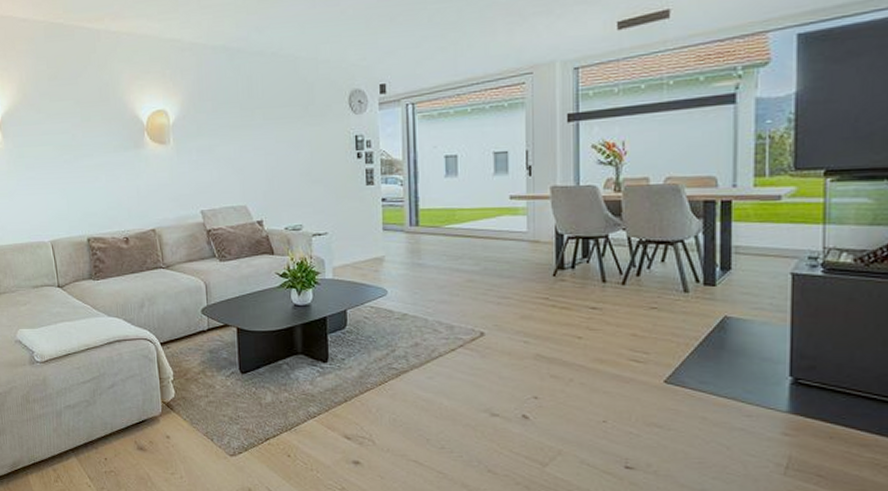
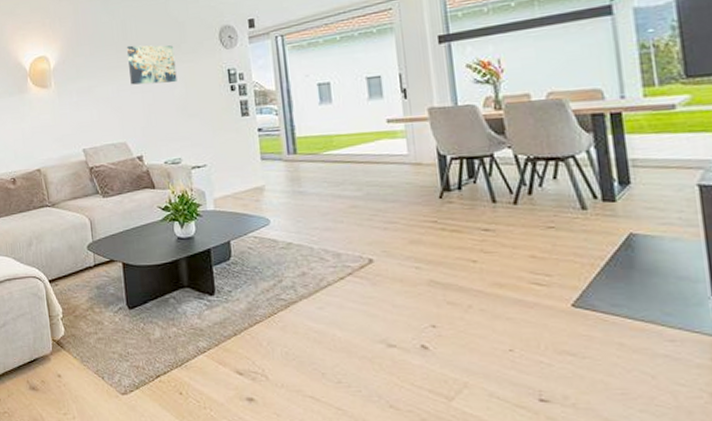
wall art: none [251,104,303,147] -> present [126,45,177,85]

